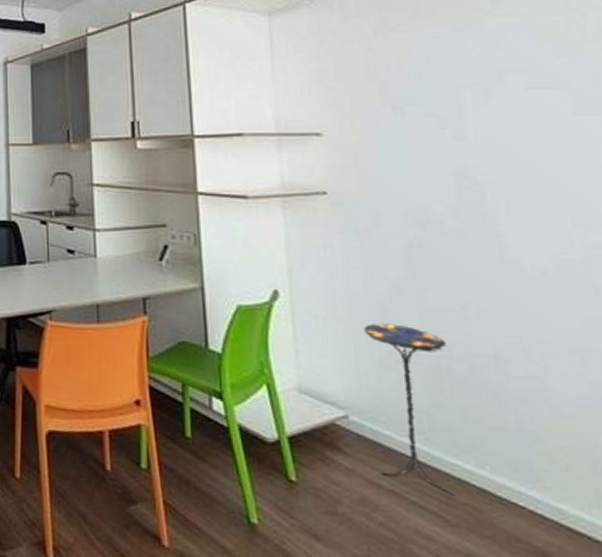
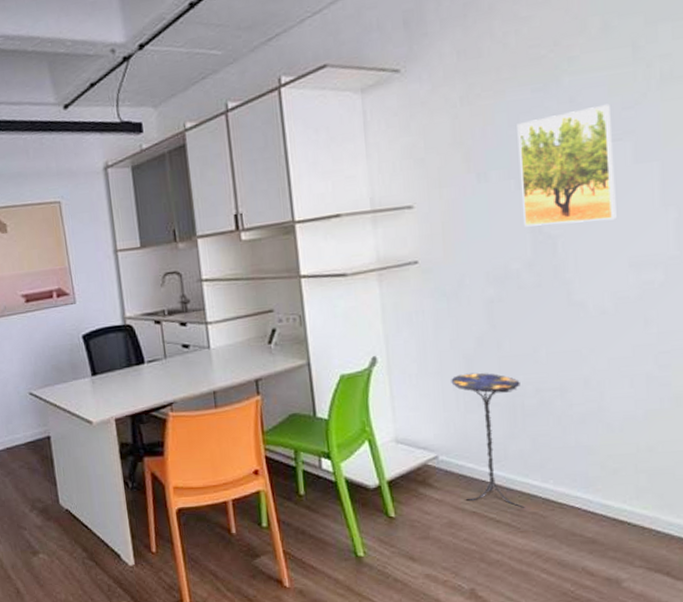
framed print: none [436,50,555,173] -> present [517,104,617,227]

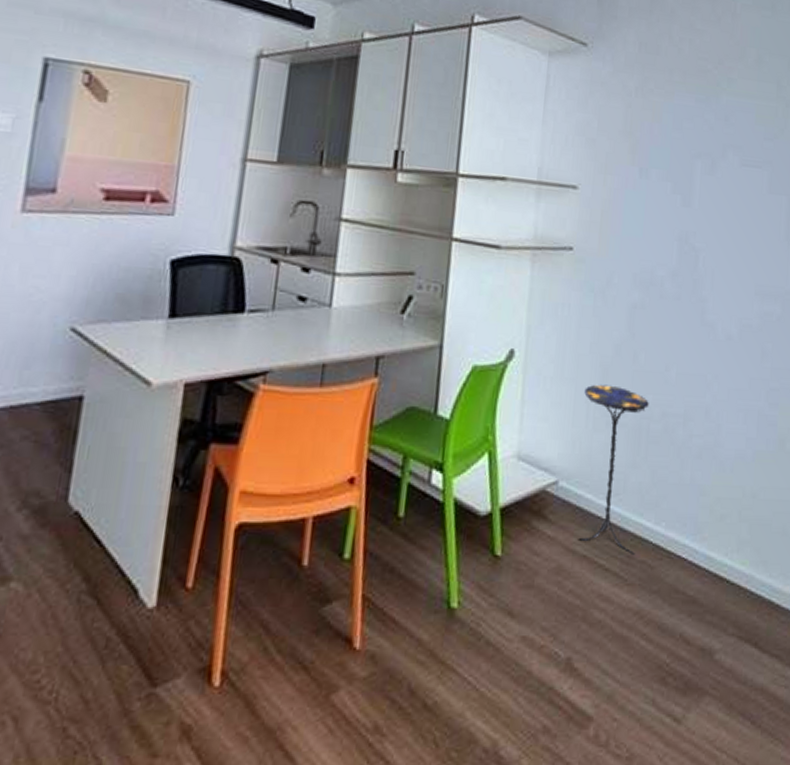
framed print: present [517,104,617,227] -> none [674,128,755,244]

